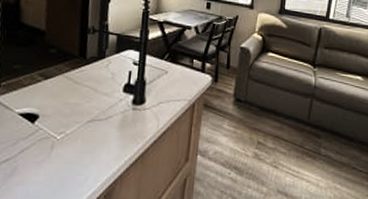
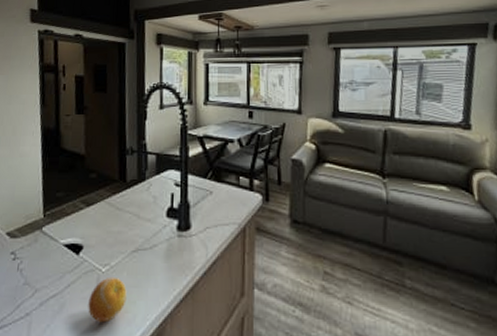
fruit: none [40,143,81,184] -> present [88,276,127,323]

